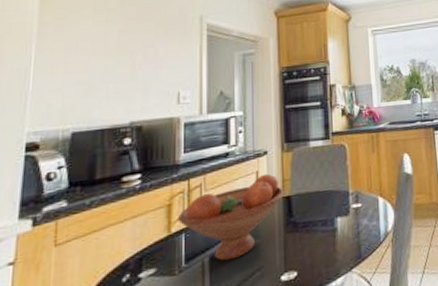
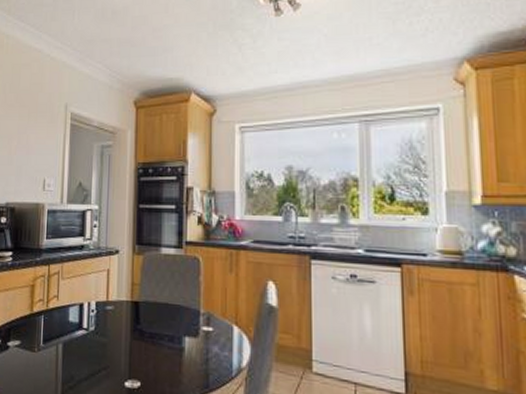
fruit bowl: present [178,173,284,261] -> none [39,273,133,352]

